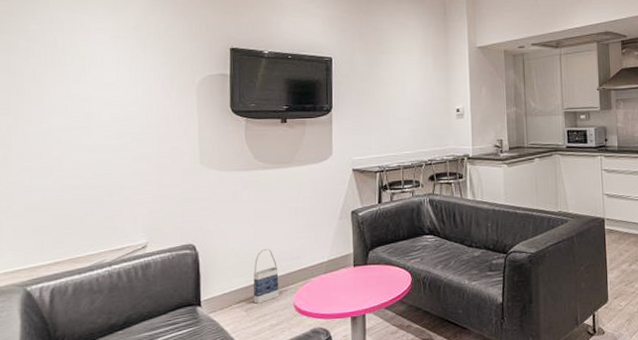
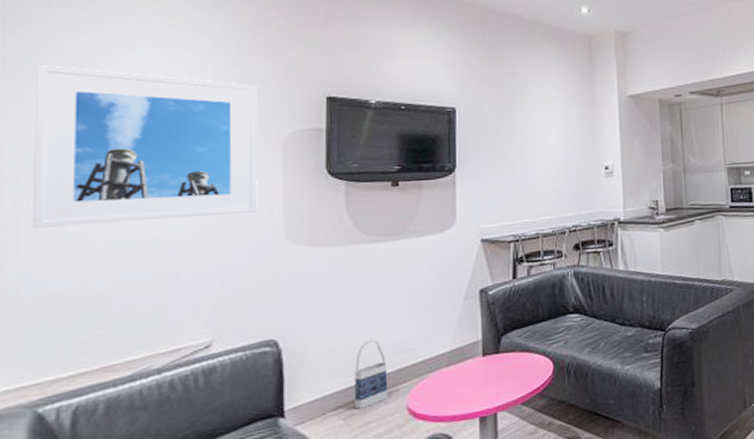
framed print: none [19,23,179,150] -> present [31,65,258,228]

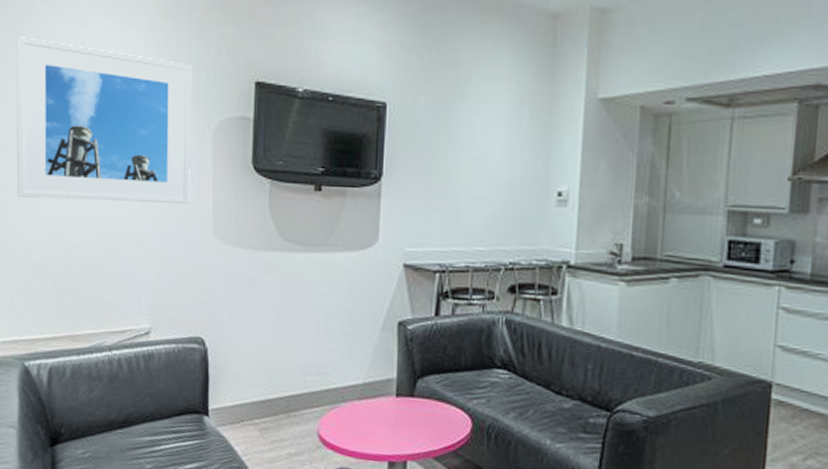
bag: present [355,339,388,409] -> none [270,355,301,425]

